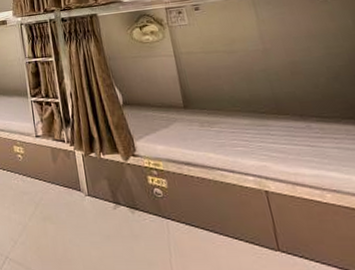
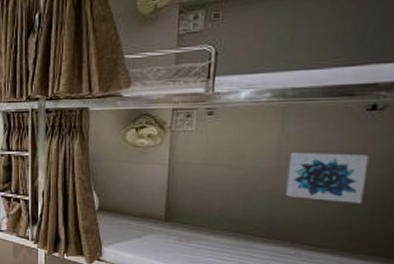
wall art: none [271,30,345,74] -> present [286,152,369,204]

